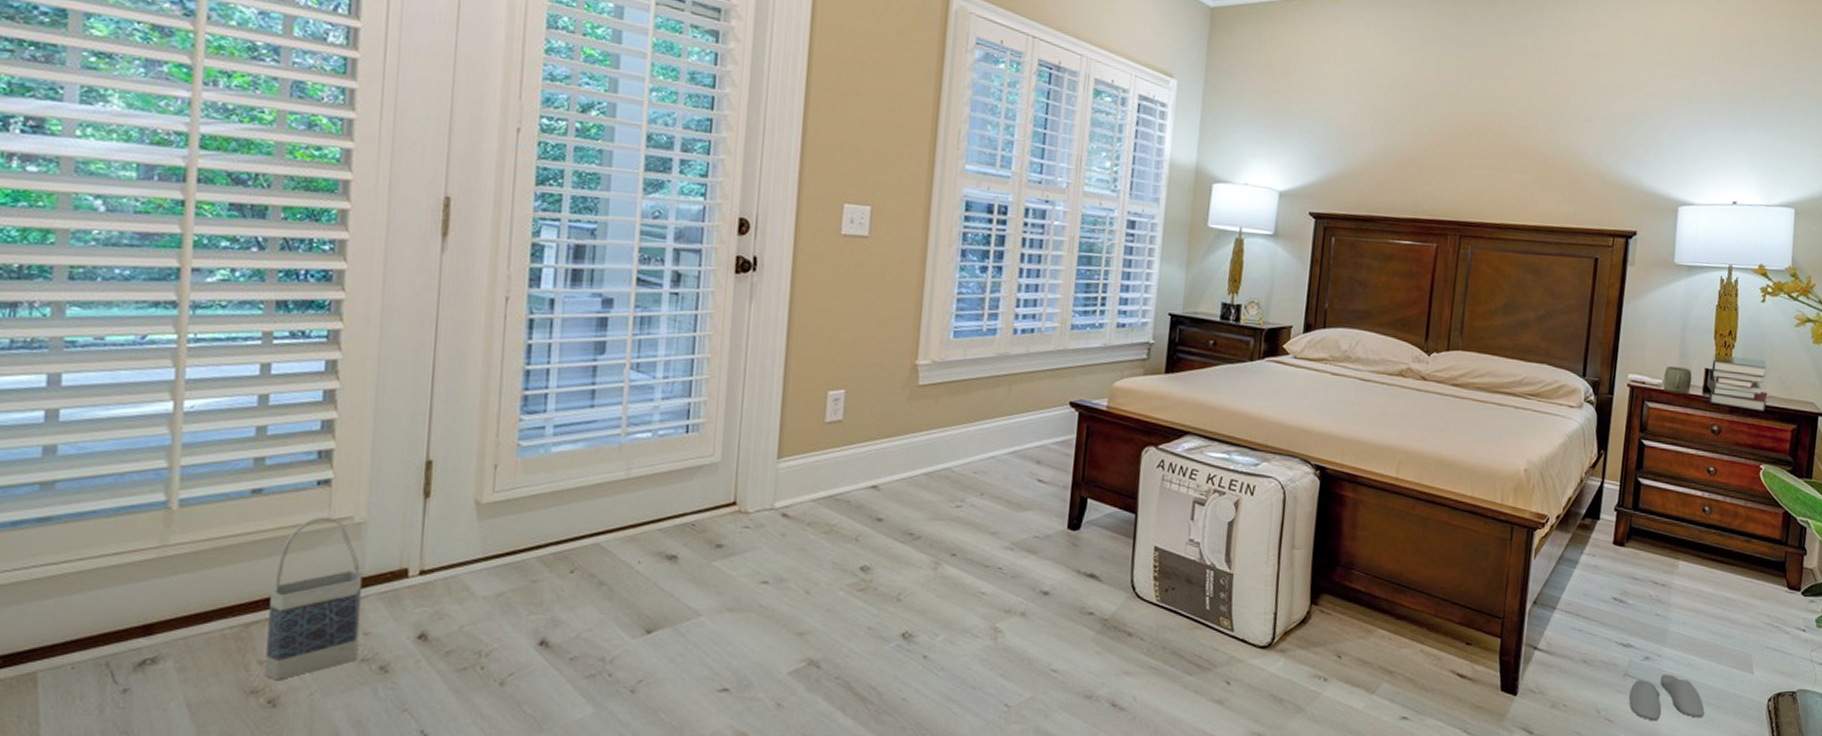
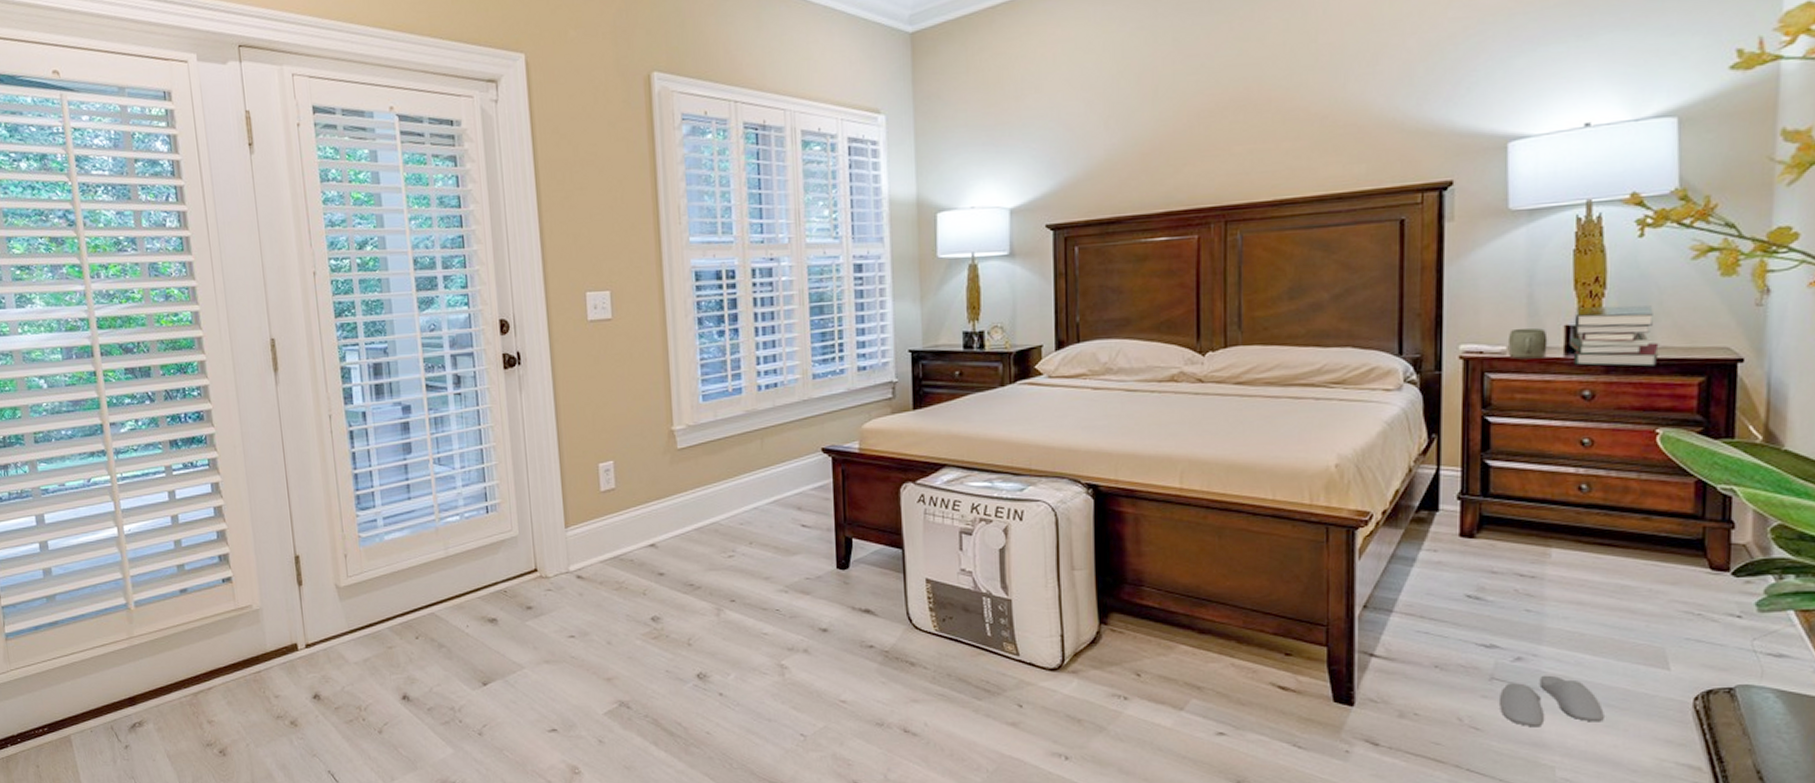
bag: present [265,516,363,681] -> none [206,606,274,736]

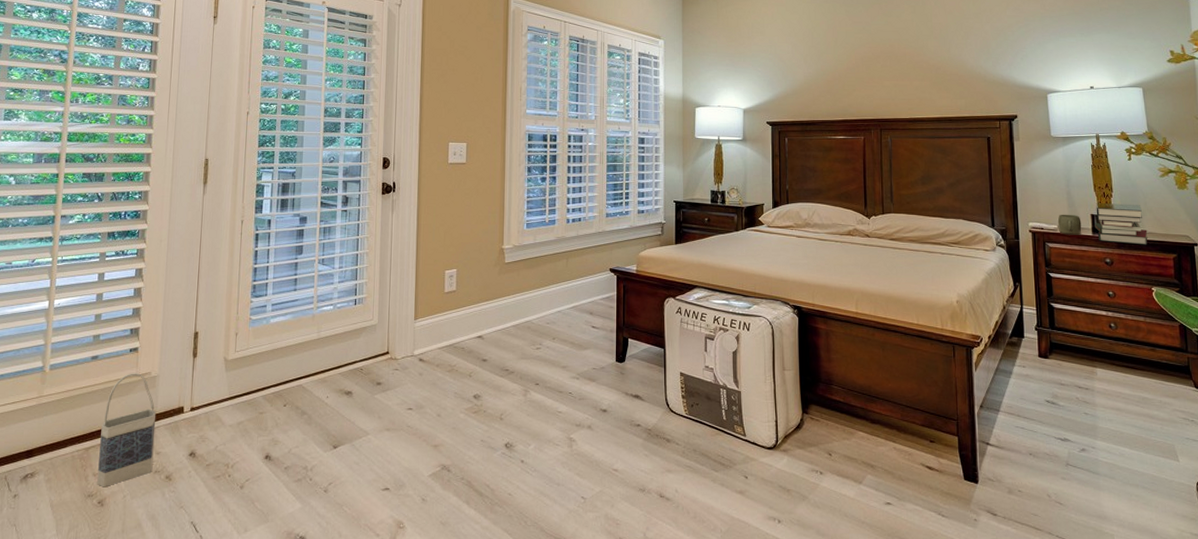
bag: none [206,606,274,736] -> present [97,373,157,488]
slippers: present [1500,675,1604,728] -> none [1074,463,1142,503]

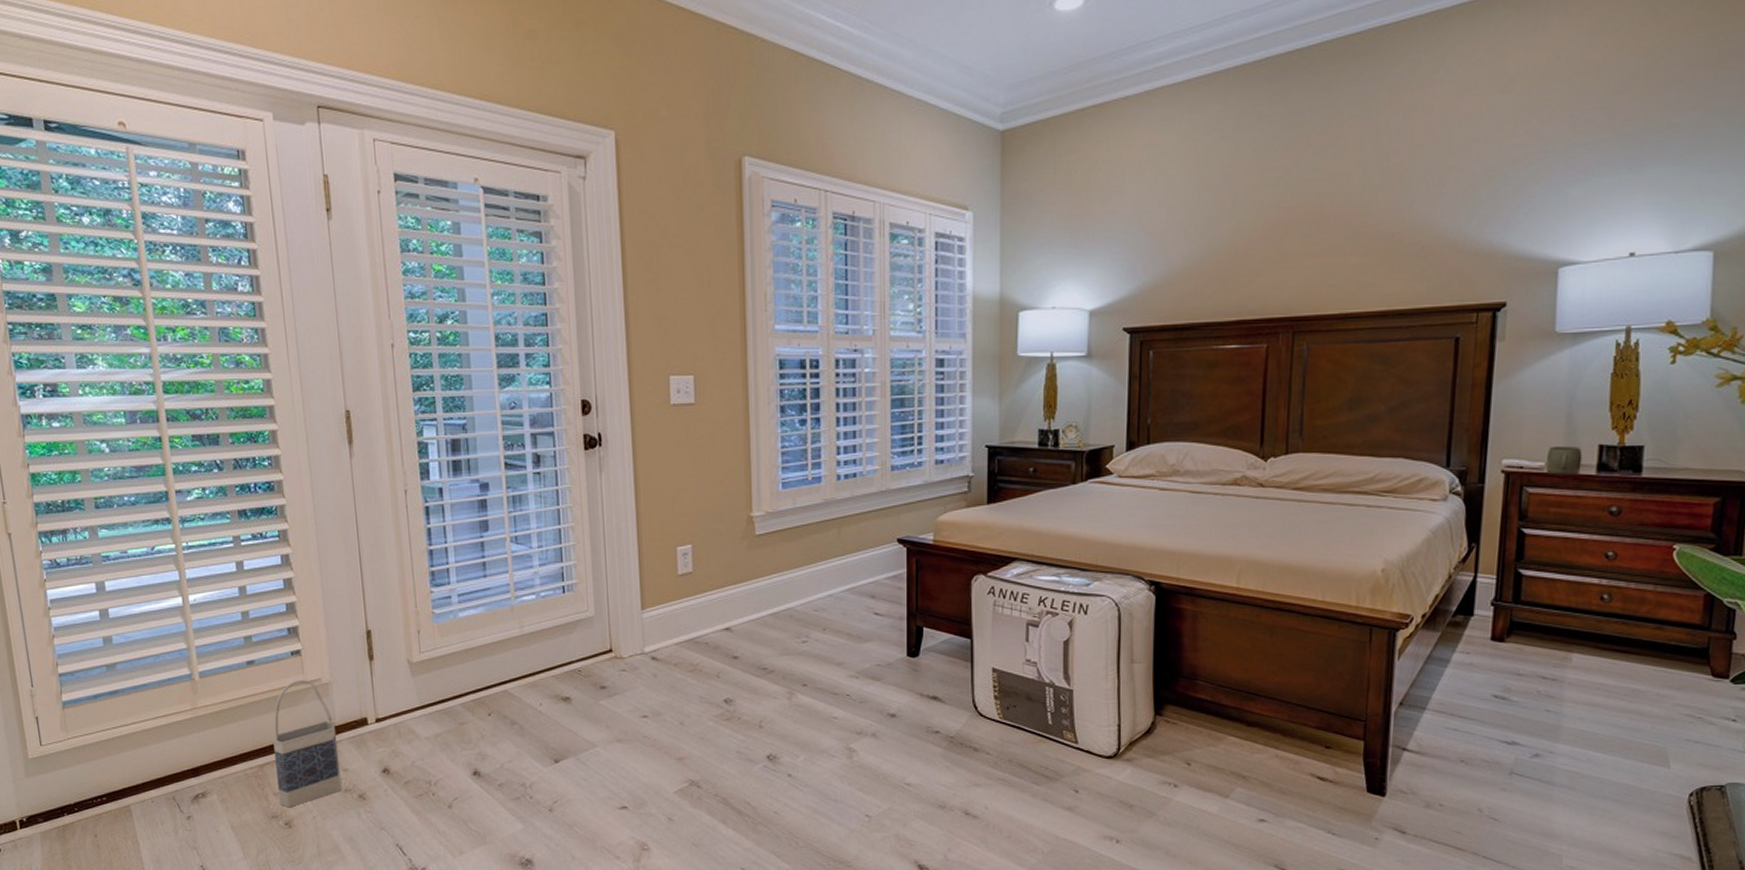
books: present [1095,202,1148,245] -> none [1602,427,1682,486]

